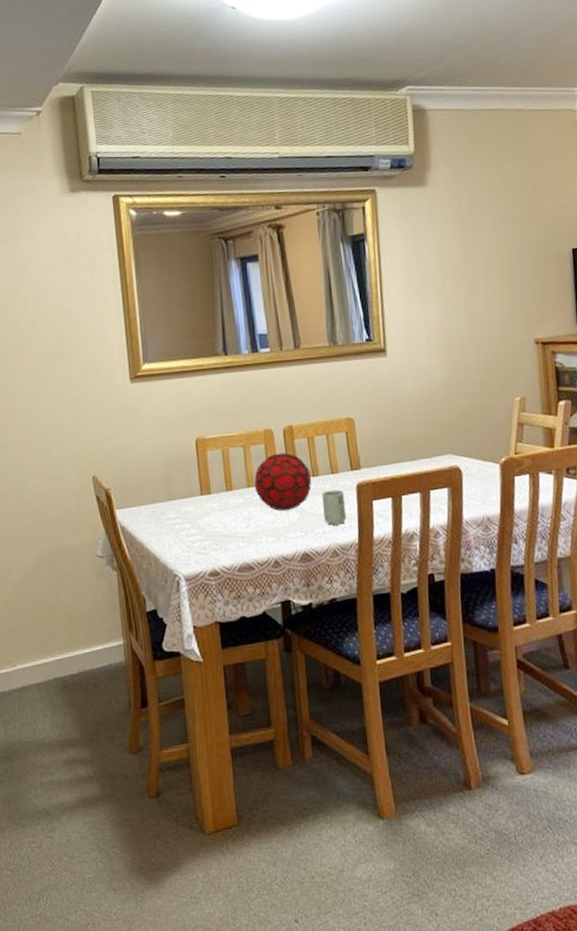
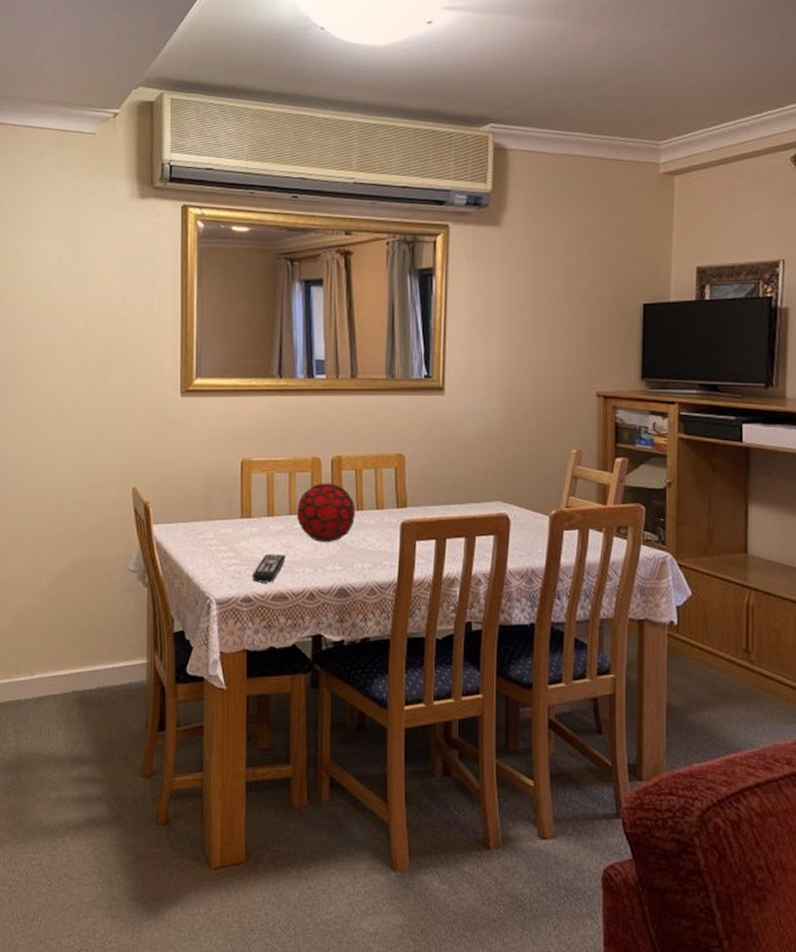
remote control: none [217,526,248,556] -> present [252,553,285,583]
cup: present [322,489,347,525] -> none [365,526,388,562]

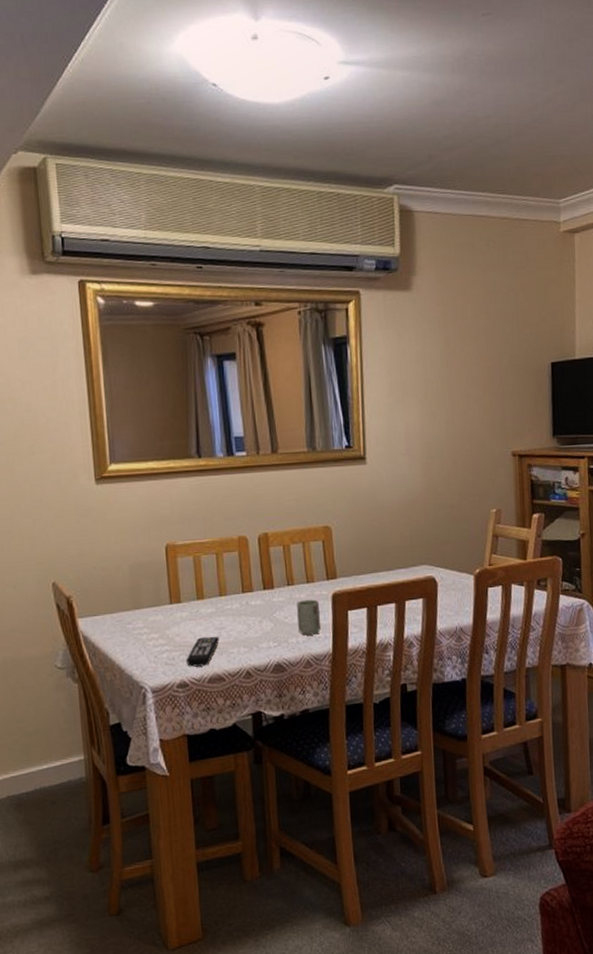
decorative orb: present [297,483,356,543] -> none [227,561,287,621]
cup: none [365,526,388,562] -> present [297,599,321,636]

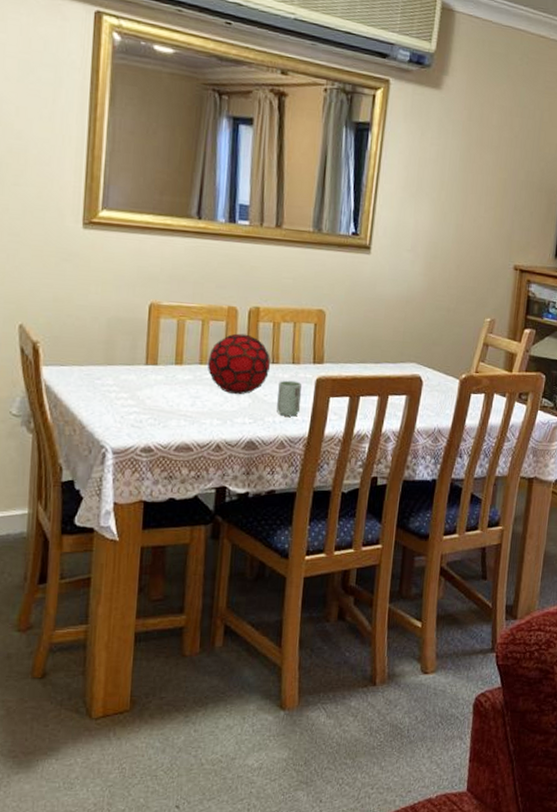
remote control: present [186,636,219,667] -> none [154,403,193,433]
decorative orb: none [227,561,287,621] -> present [208,333,271,395]

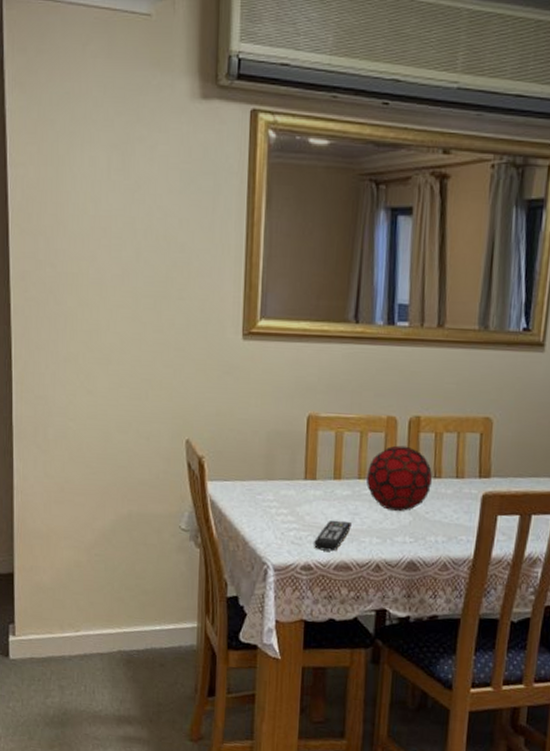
remote control: none [154,403,193,433] -> present [314,520,352,552]
cup: present [277,380,302,417] -> none [439,496,467,536]

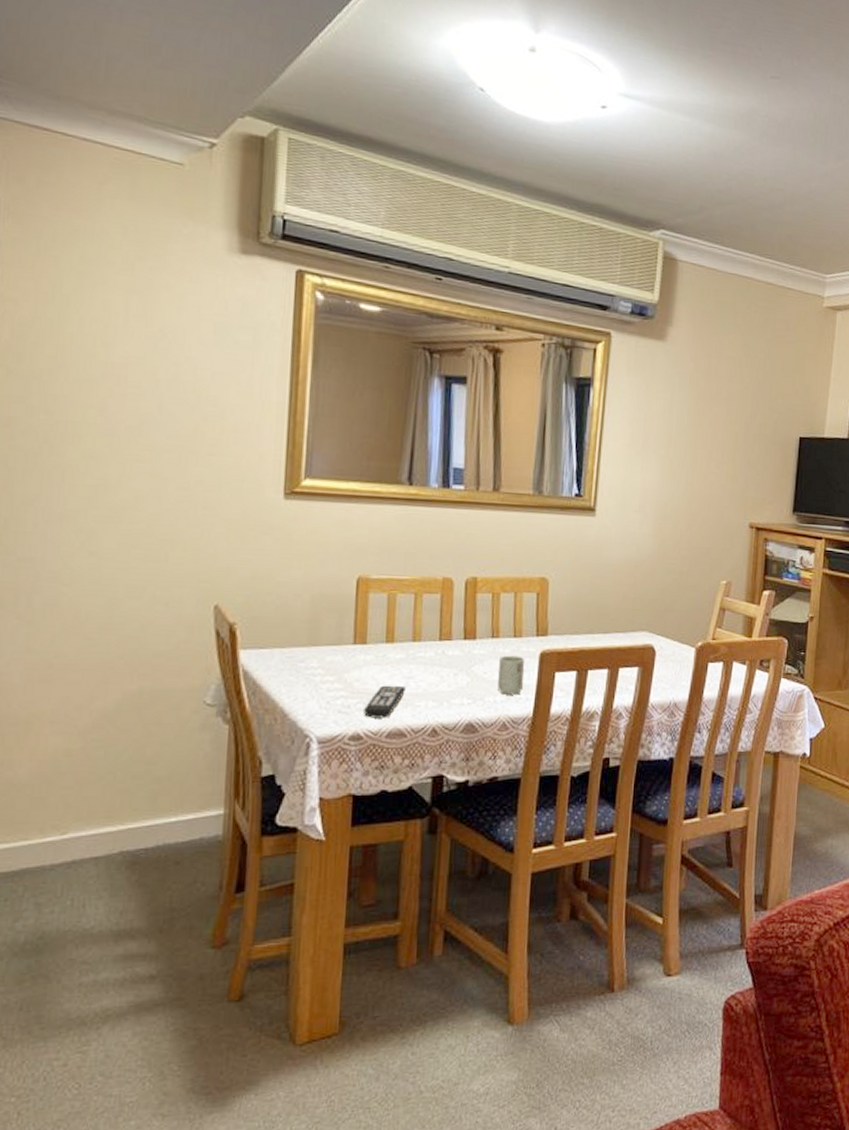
decorative orb: present [367,445,433,512] -> none [422,606,491,674]
cup: none [439,496,467,536] -> present [498,655,525,695]

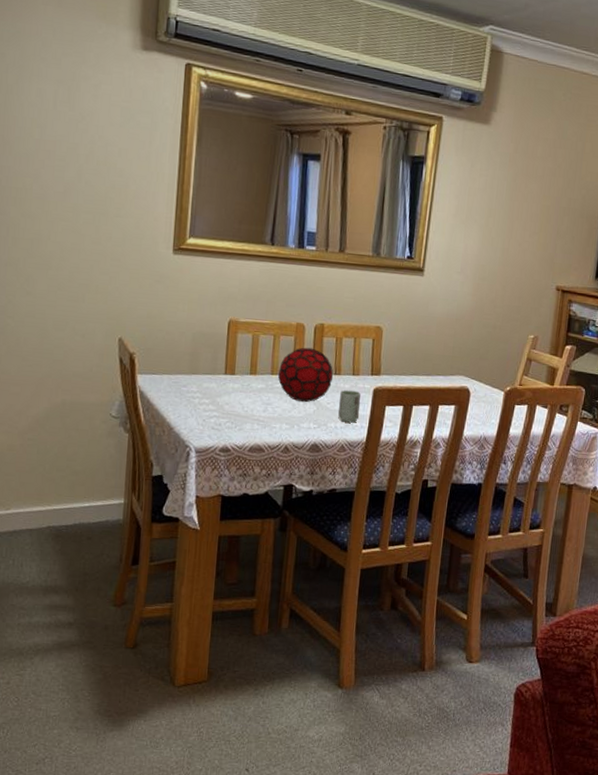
remote control: present [364,685,406,718] -> none [232,409,265,436]
decorative orb: none [422,606,491,674] -> present [278,347,334,403]

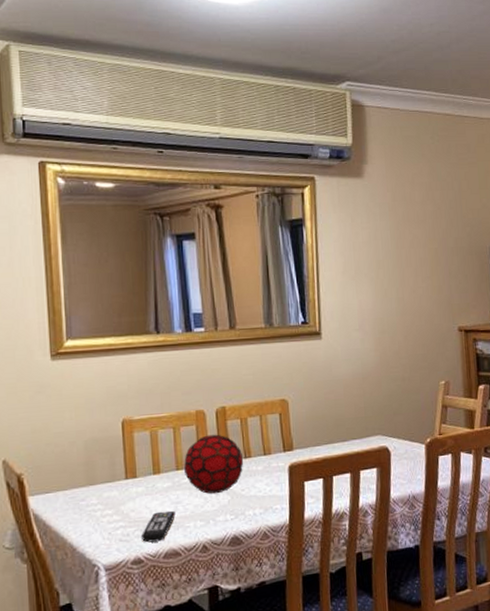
remote control: none [232,409,265,436] -> present [141,510,175,543]
cup: present [338,390,361,423] -> none [254,471,278,507]

